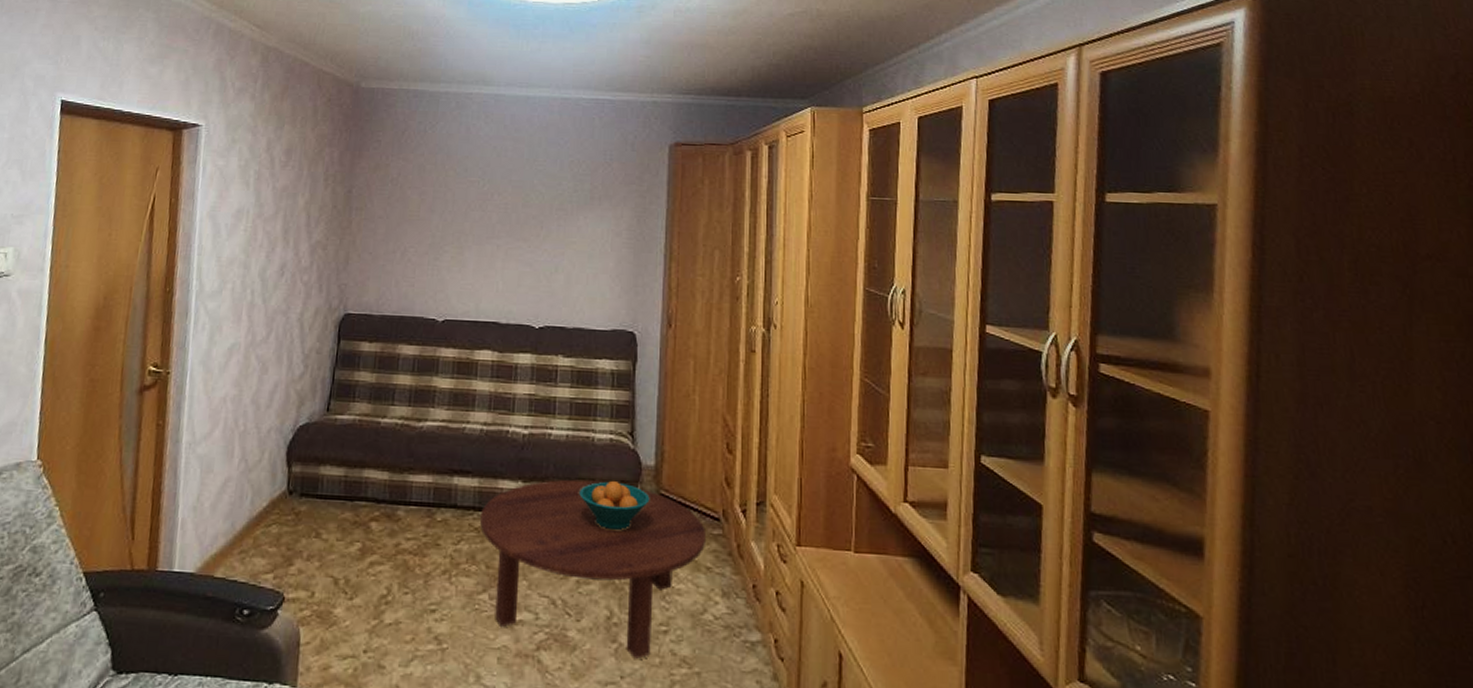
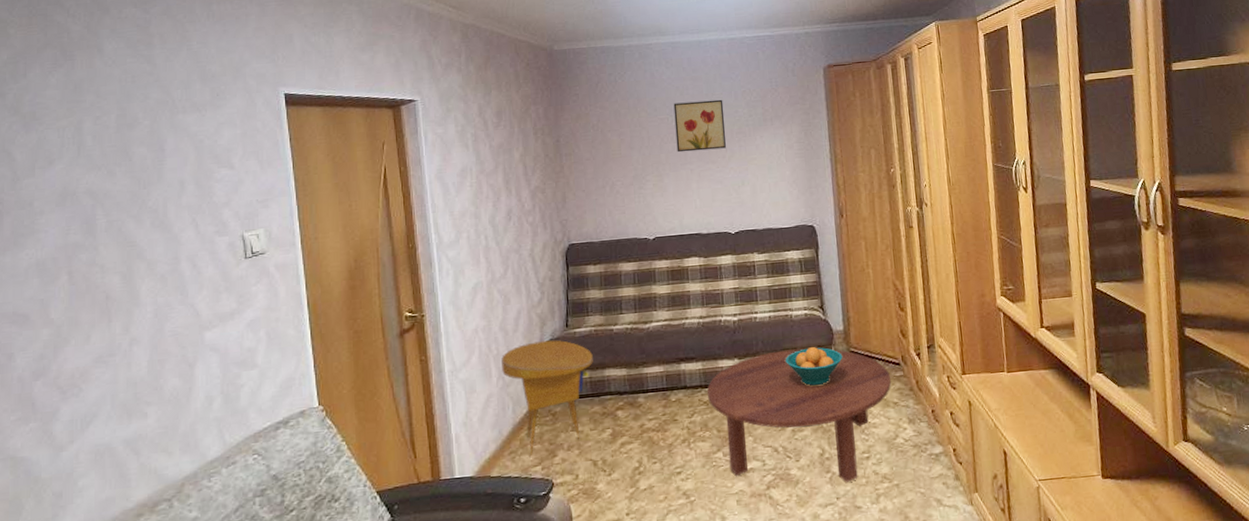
side table: none [246,423,353,562] -> present [501,340,593,458]
wall art: none [484,165,546,226] -> present [673,99,726,153]

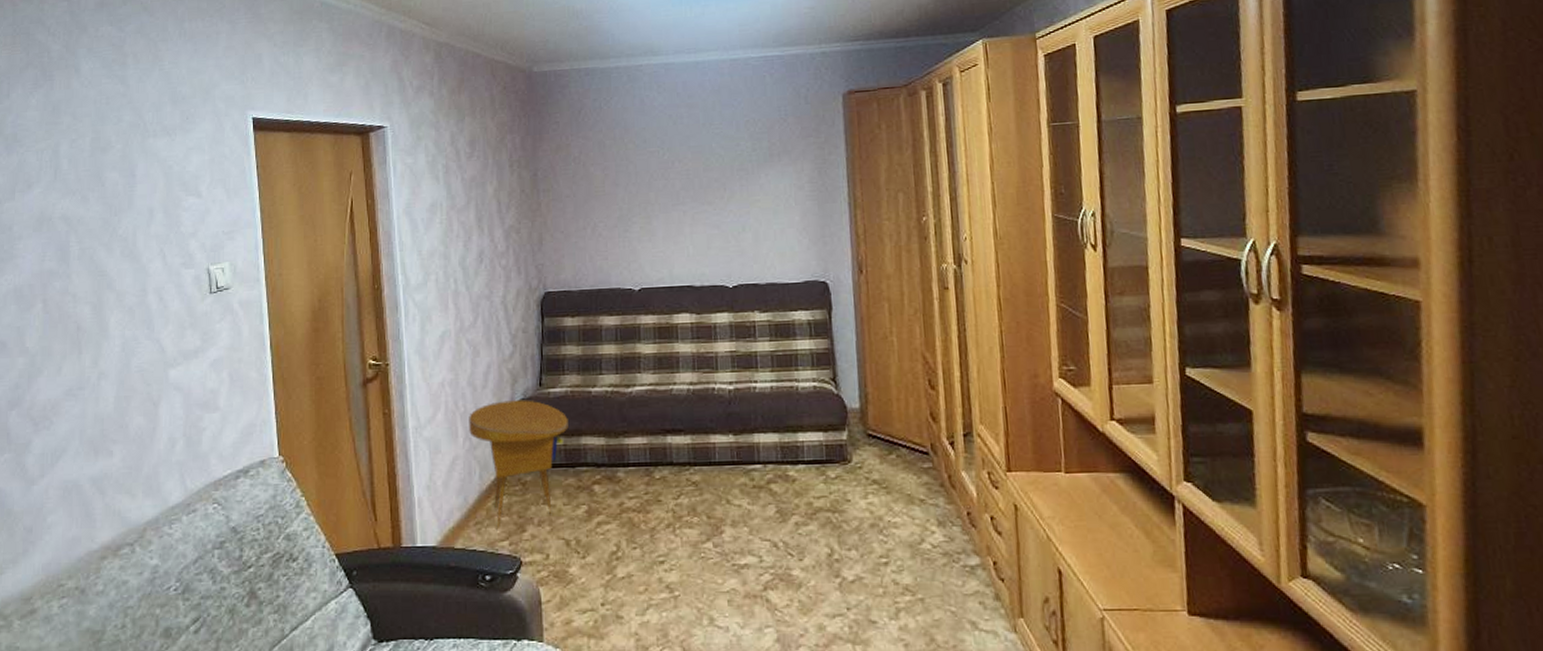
wall art: present [673,99,726,153] -> none [665,130,725,191]
coffee table: present [706,348,892,482] -> none [696,427,918,591]
fruit bowl: present [785,346,843,386] -> none [789,425,858,473]

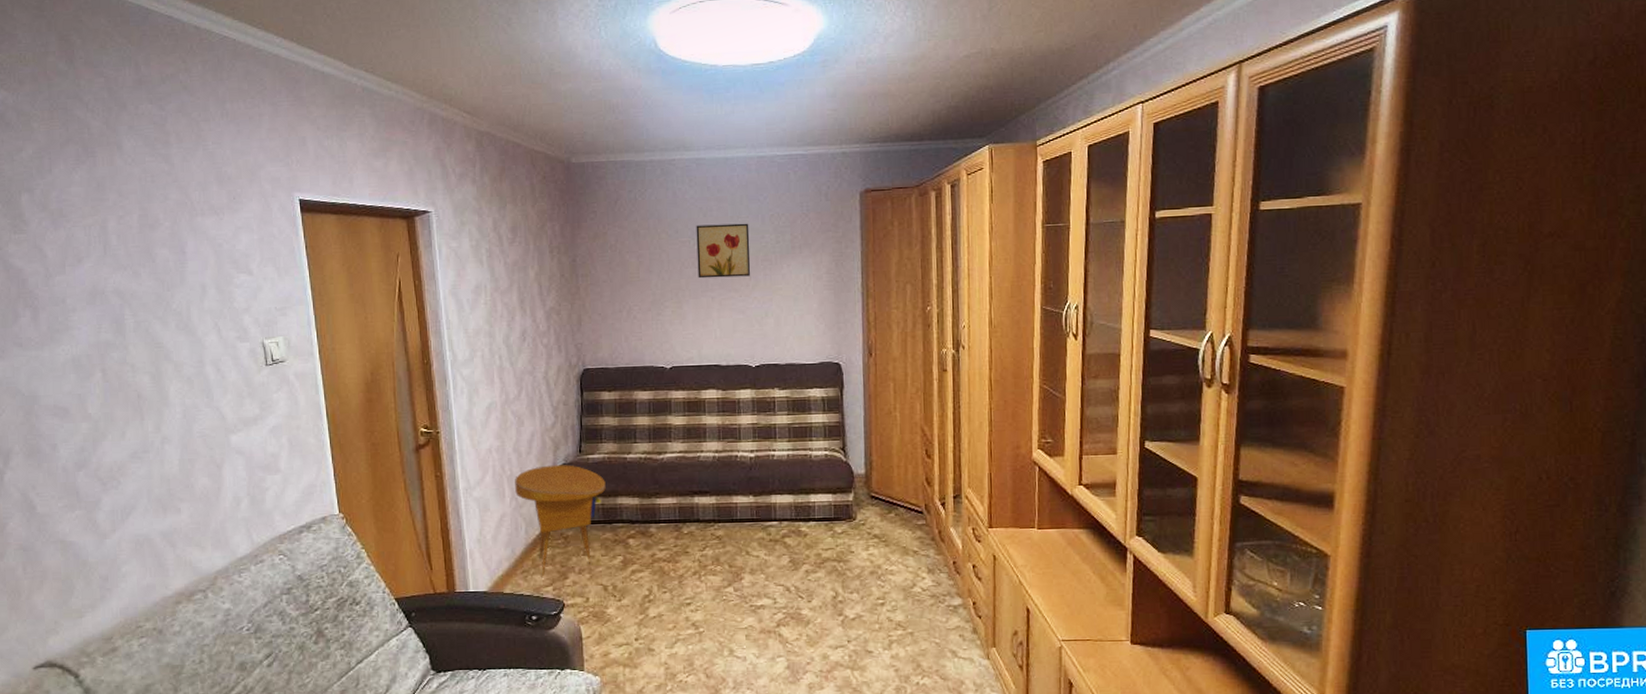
wall art: none [665,130,725,191] -> present [696,223,751,279]

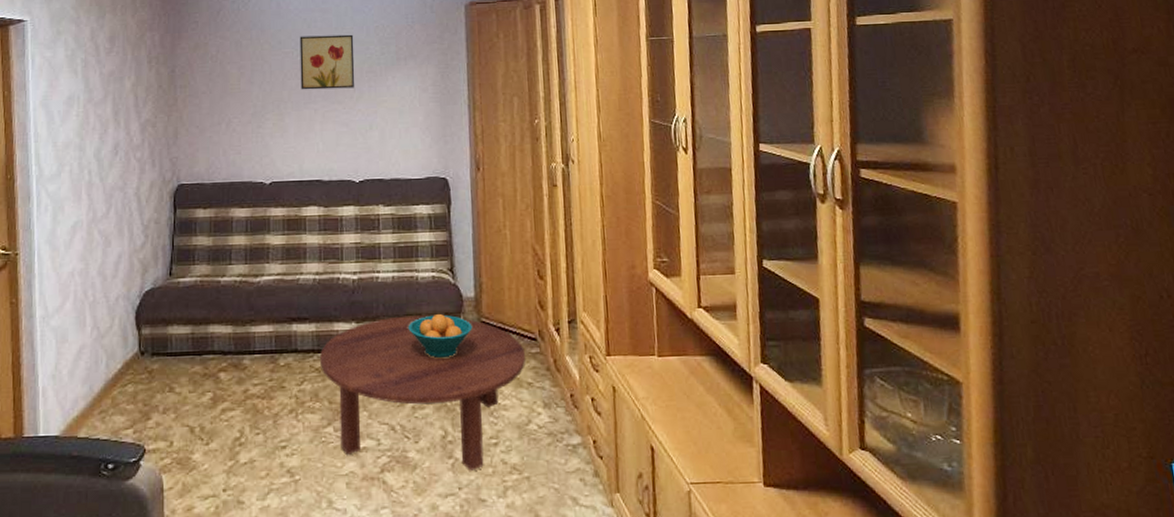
side table: present [515,465,606,578] -> none [97,289,197,419]
coffee table: none [719,490,913,626] -> present [319,315,527,471]
fruit bowl: none [802,488,863,529] -> present [408,313,473,359]

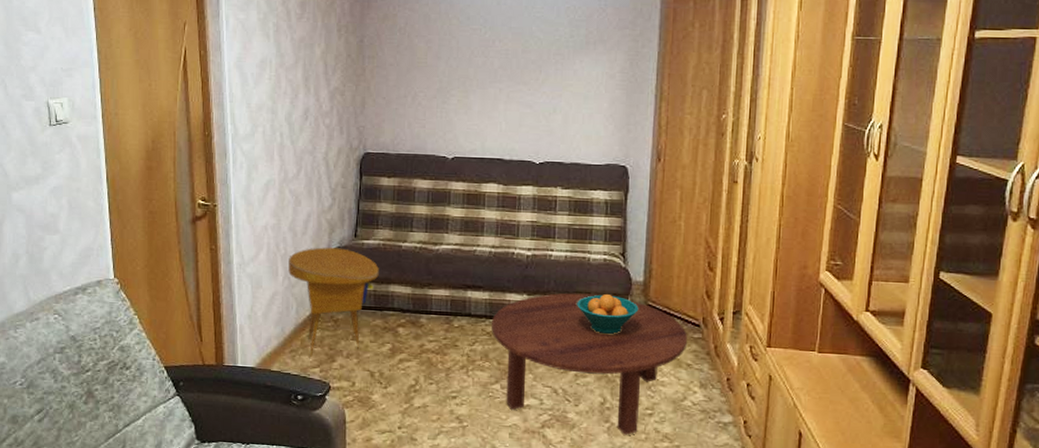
side table: none [97,289,197,419] -> present [288,247,379,359]
wall art: present [299,34,355,90] -> none [487,13,544,70]

